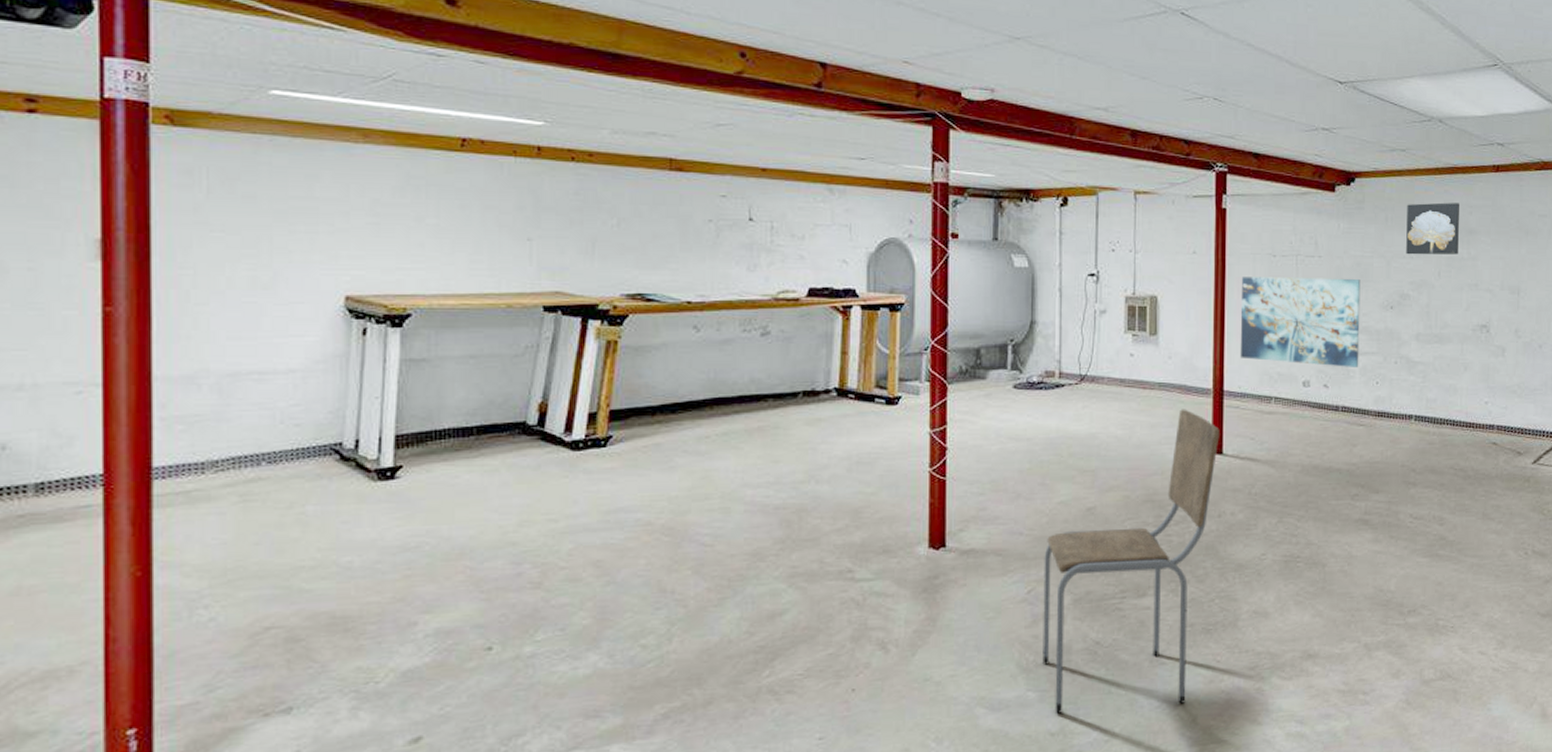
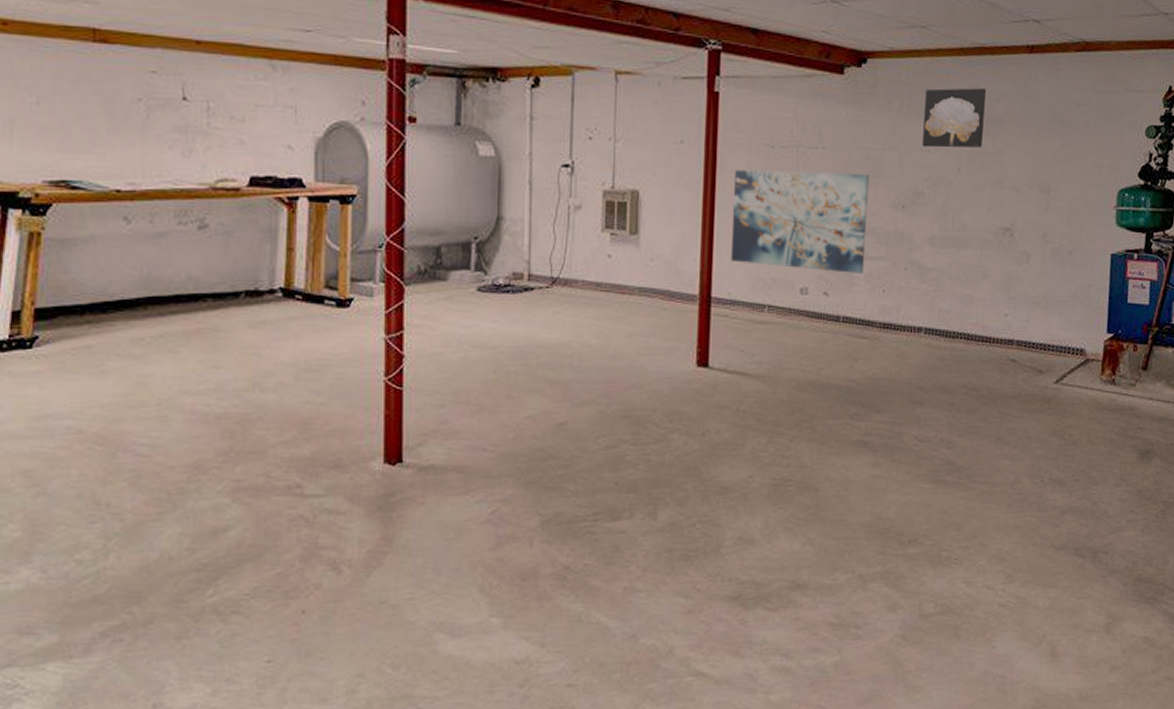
dining chair: present [1042,409,1220,714] -> none [507,317,706,641]

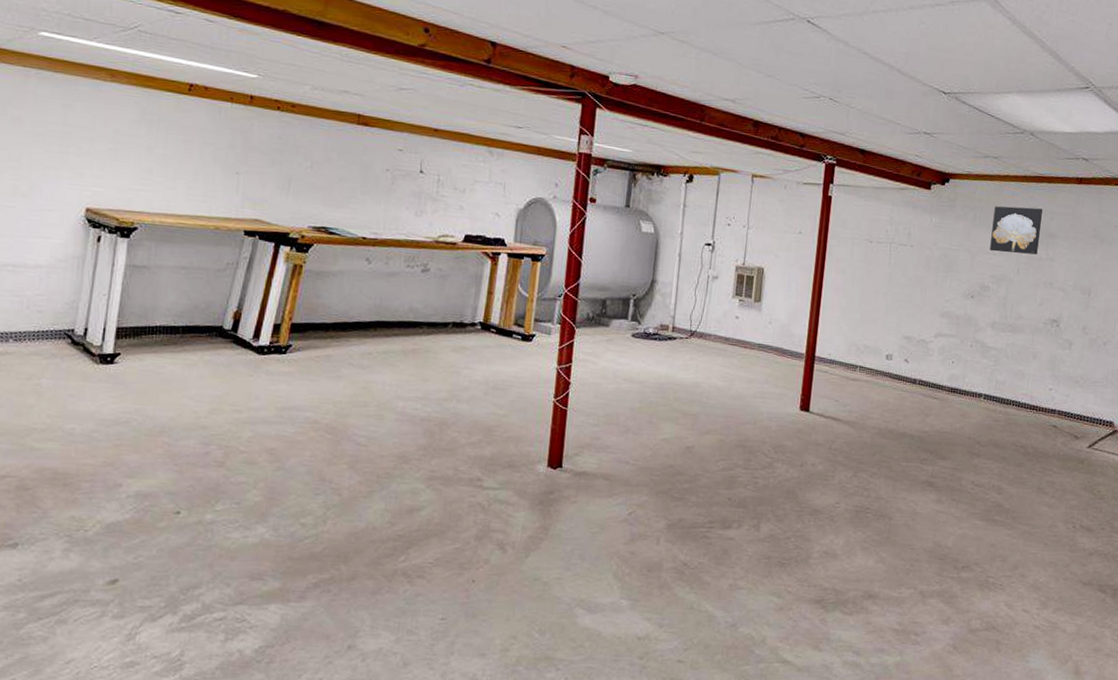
wall art: present [730,170,870,273] -> none [832,258,947,347]

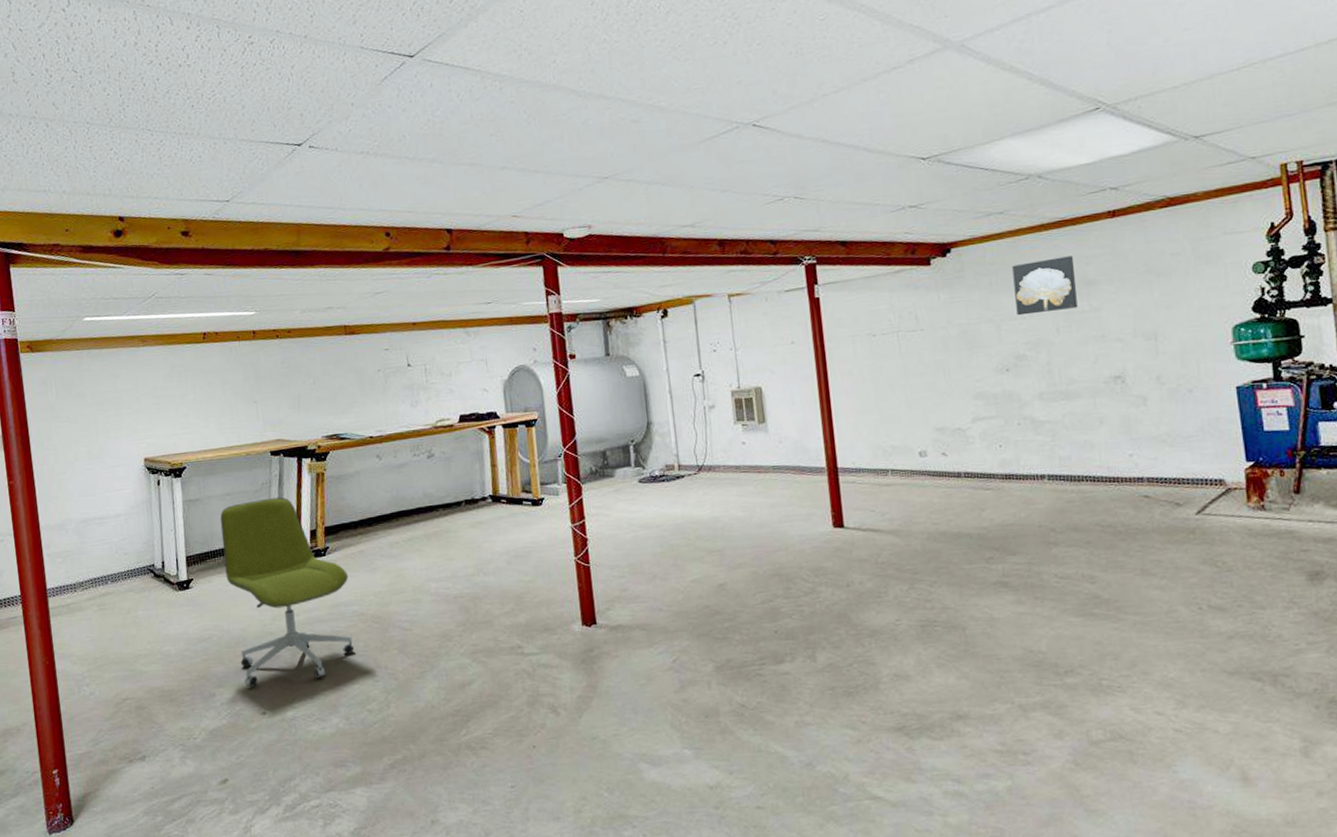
office chair: none [160,280,308,483] -> present [220,497,355,687]

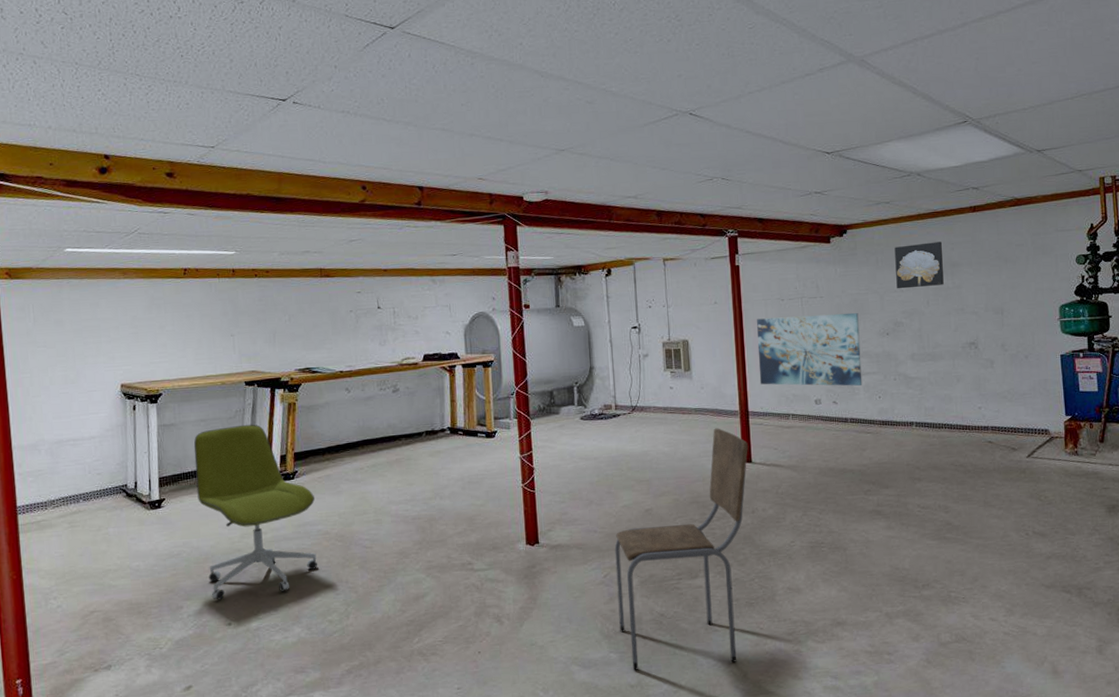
dining chair: none [684,488,839,769] -> present [614,428,748,670]
wall art: none [843,346,978,436] -> present [757,312,863,386]

